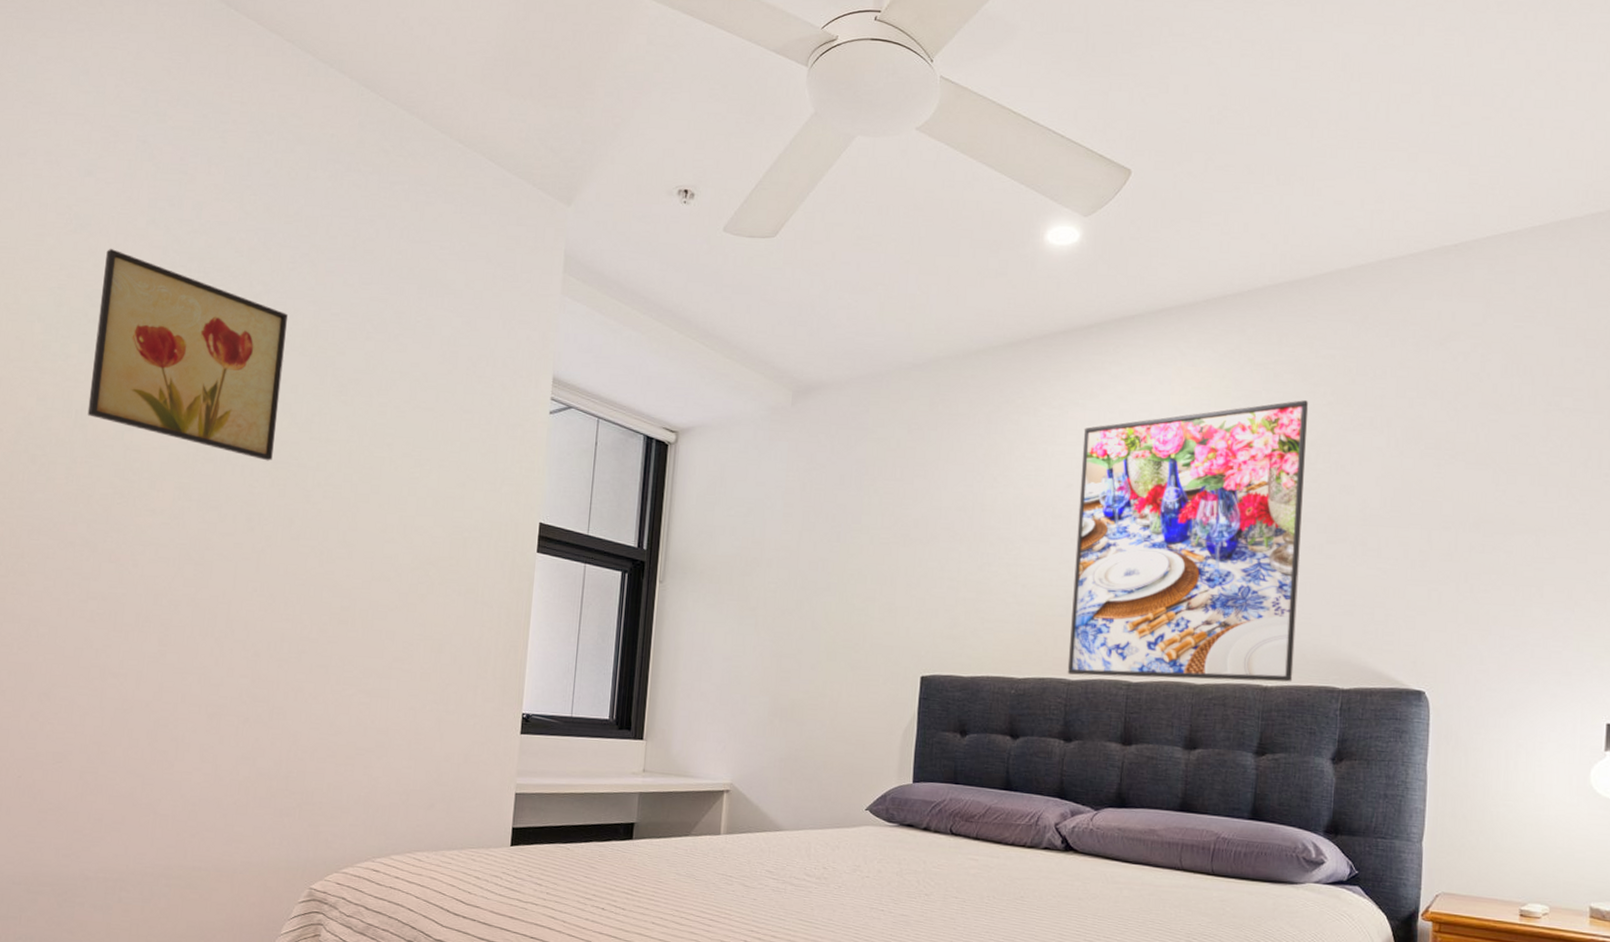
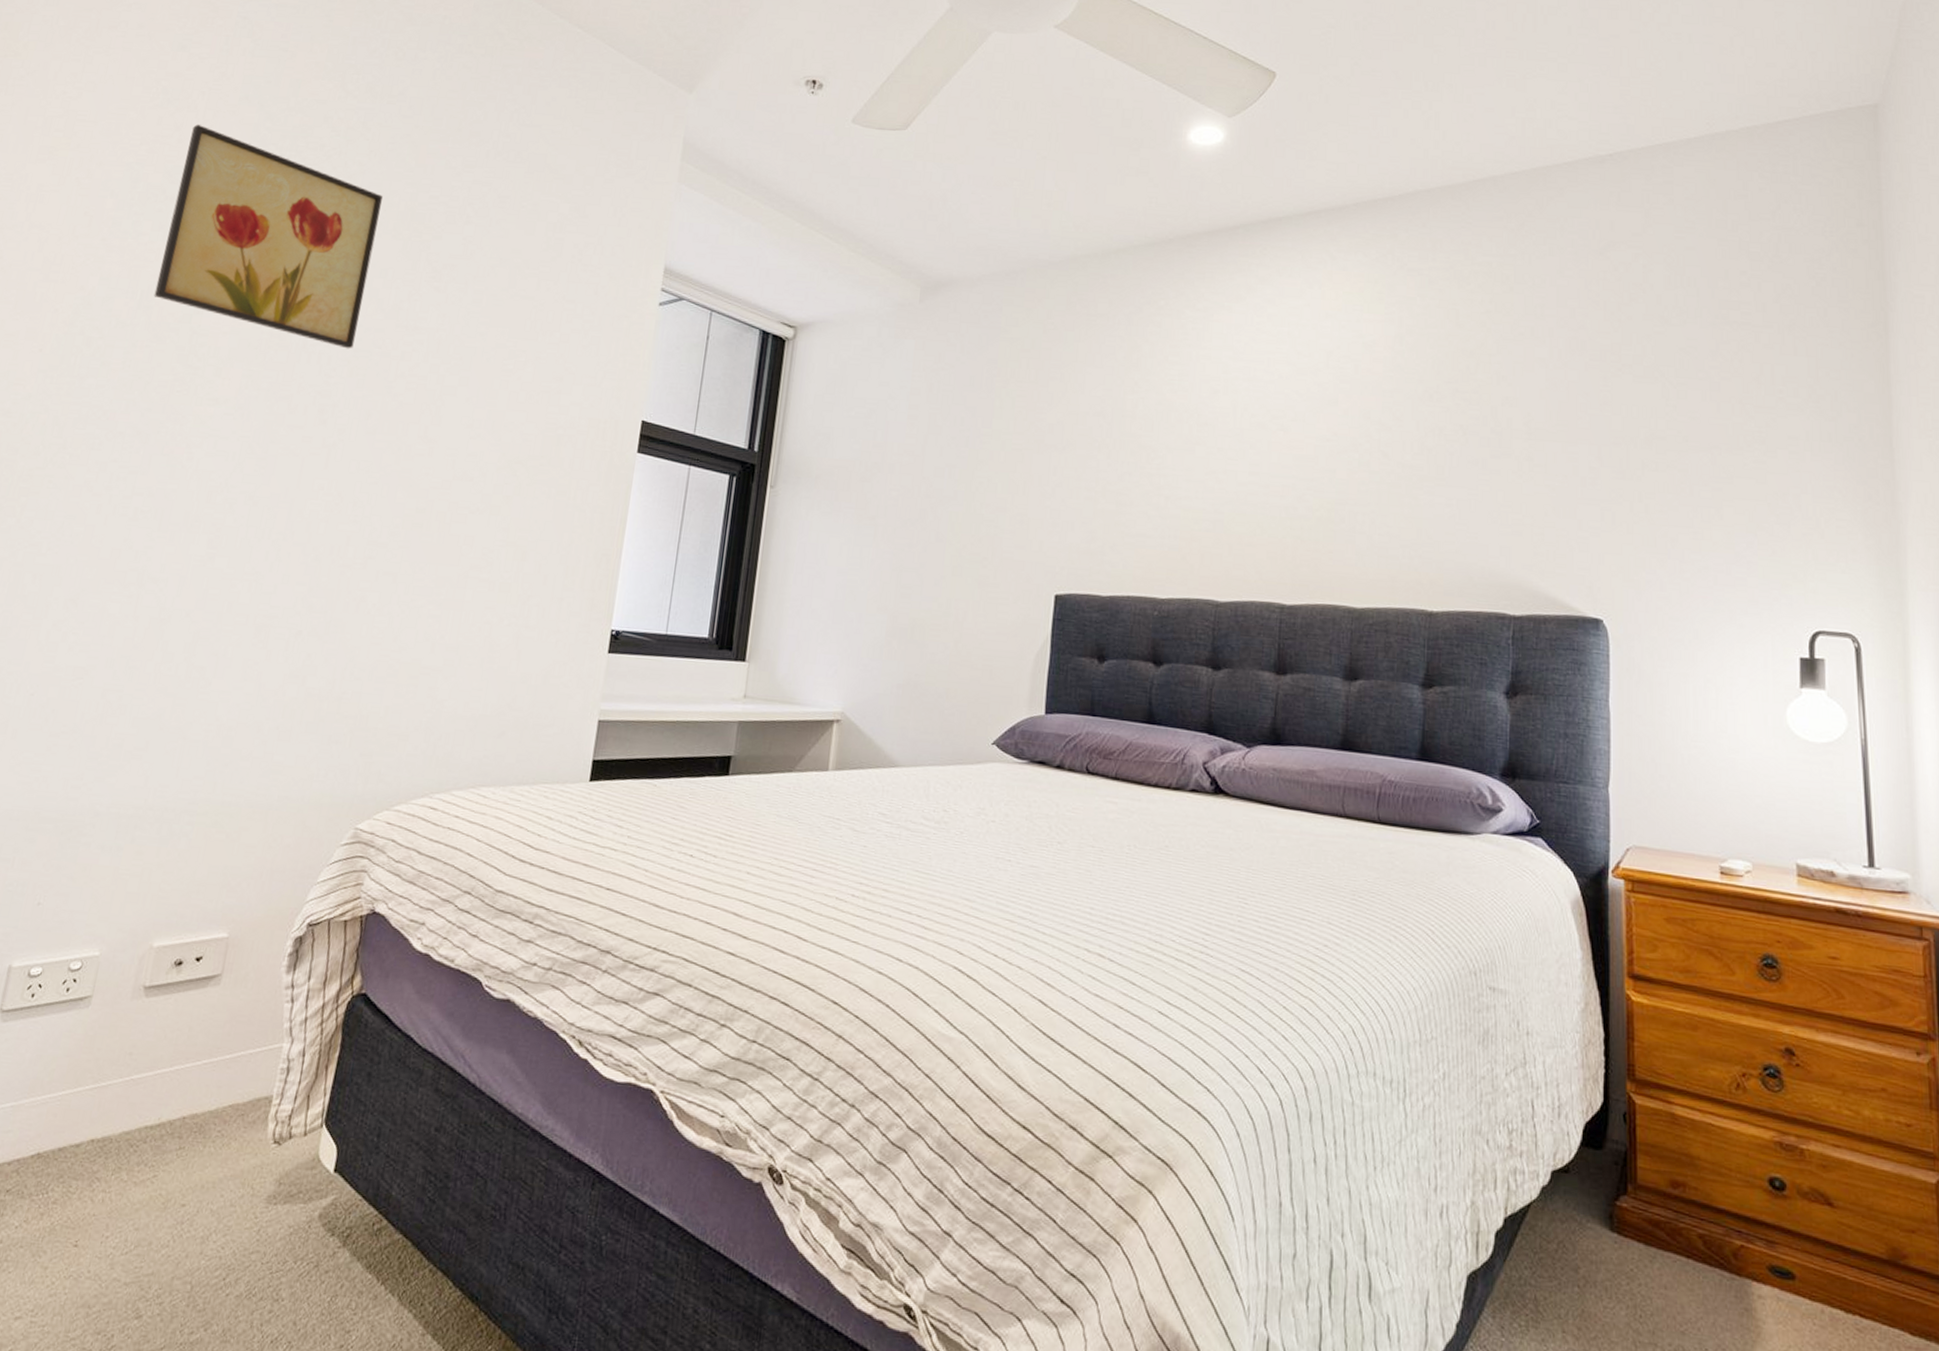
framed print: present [1067,400,1309,682] -> none [1215,307,1466,607]

